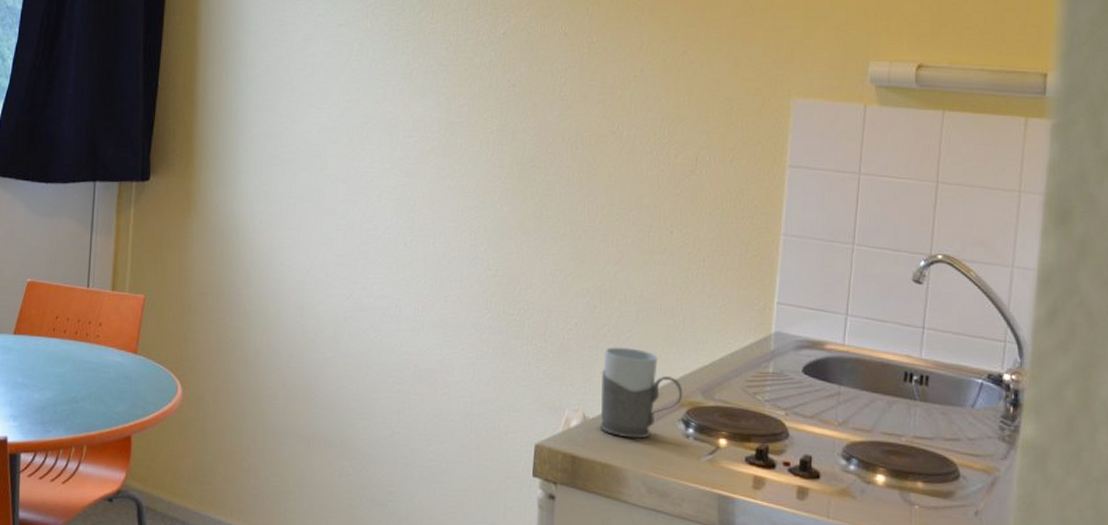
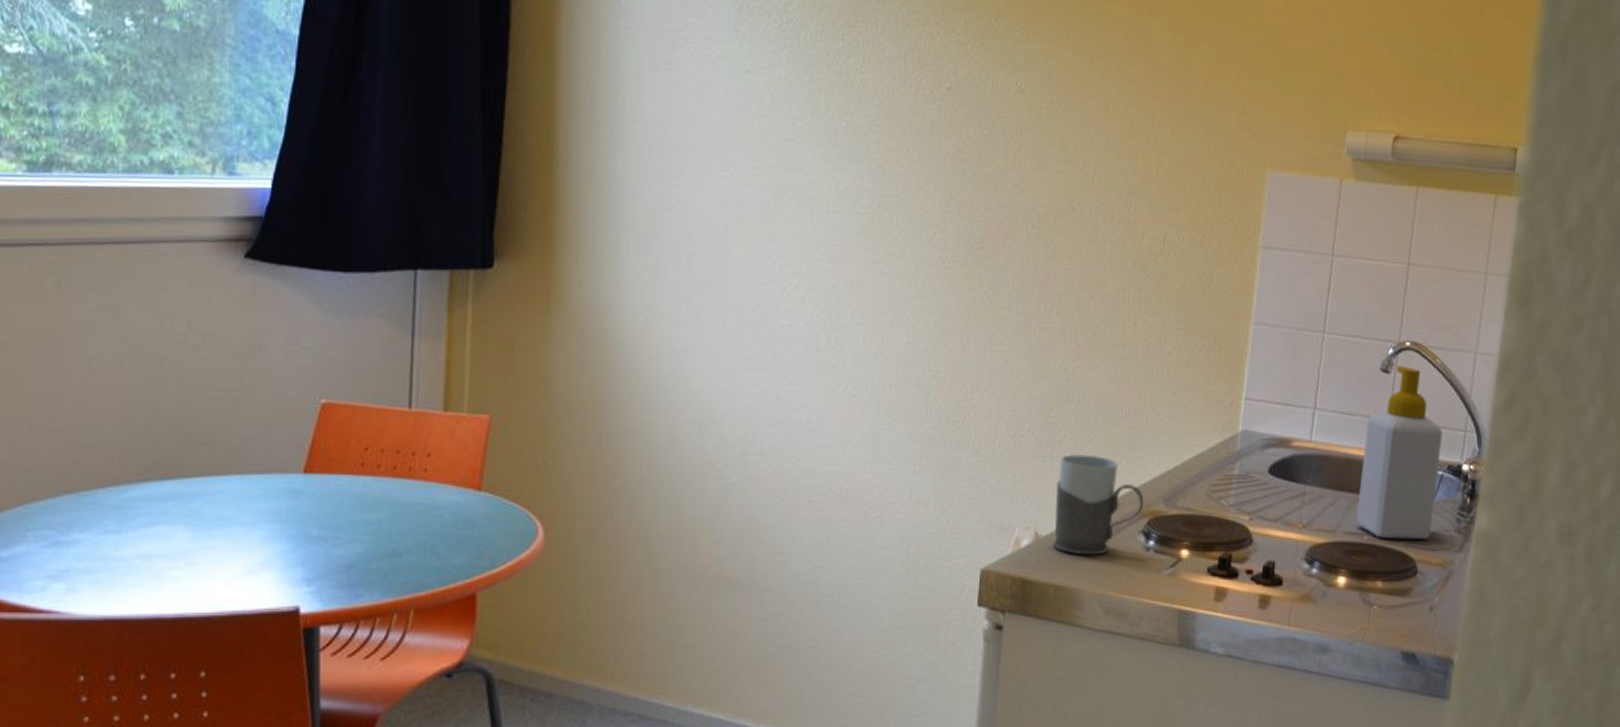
soap bottle: none [892,277,981,446] -> present [1355,366,1443,540]

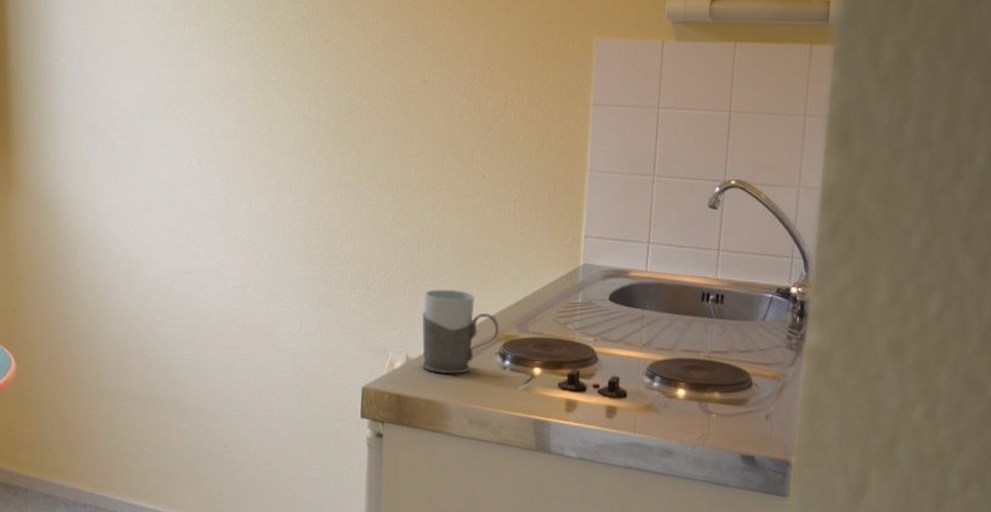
soap bottle: present [1355,366,1443,540] -> none [692,202,770,356]

